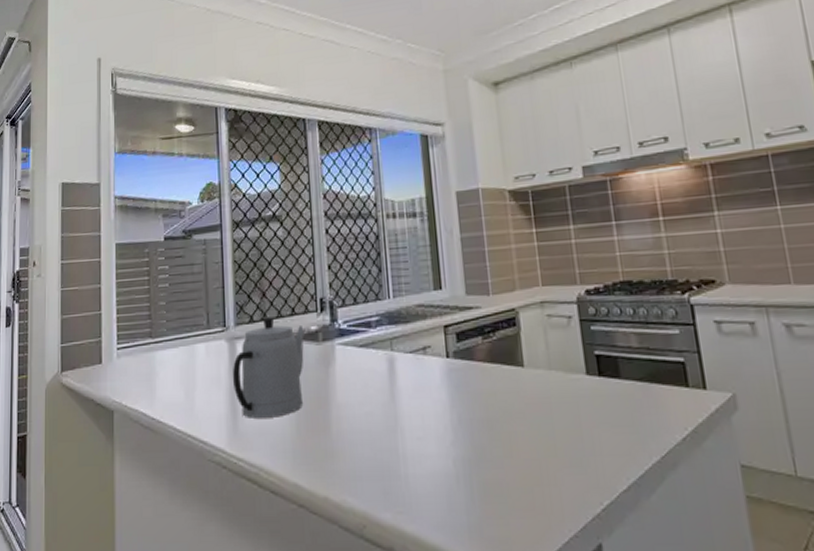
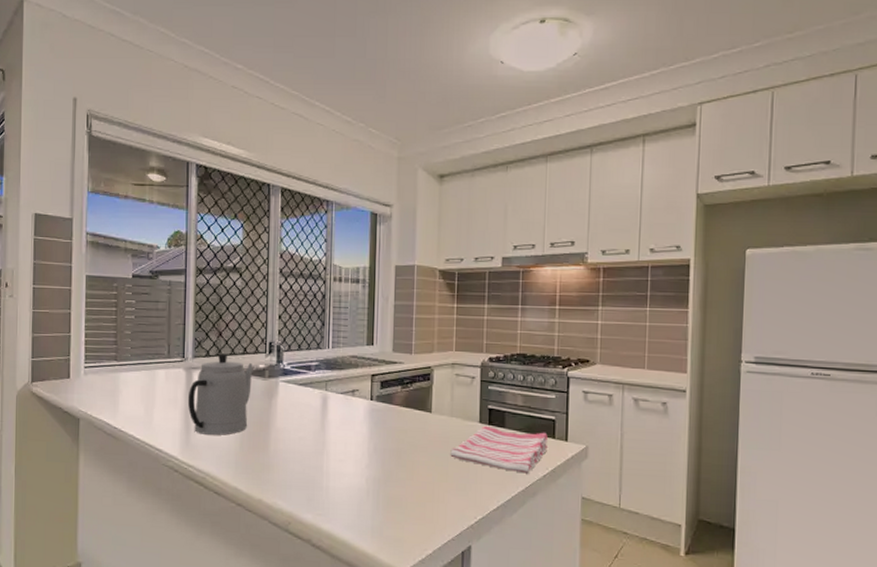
dish towel: none [555,377,681,438] -> present [450,425,548,474]

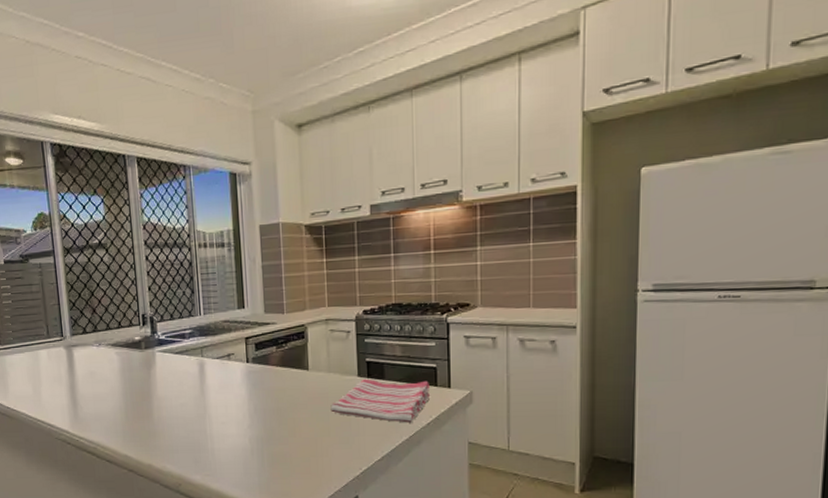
teapot: present [187,353,255,435] -> none [71,329,131,408]

